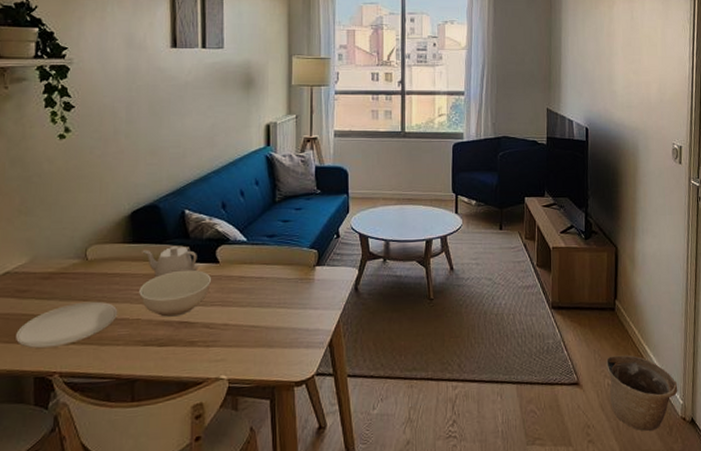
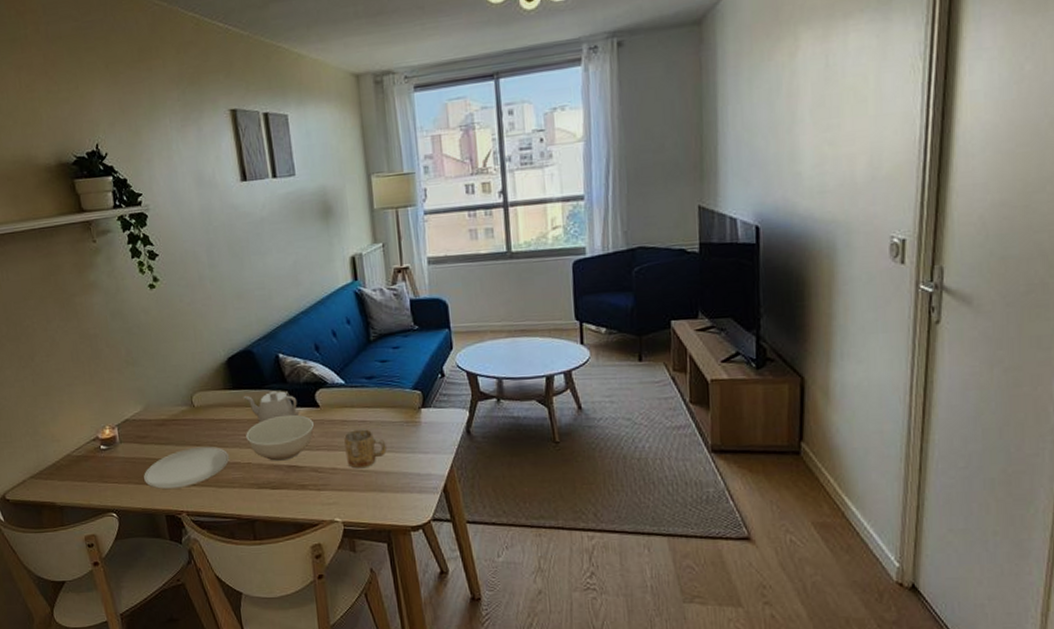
mug: none [239,284,279,325] -> present [344,428,387,469]
basket: present [605,355,678,431] -> none [787,507,892,596]

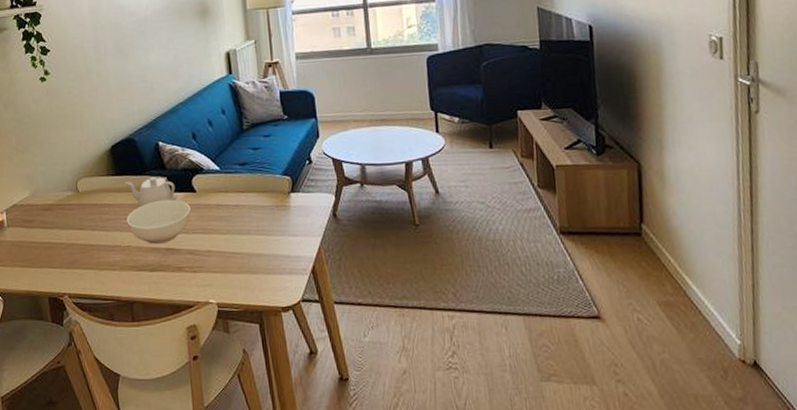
plate: present [144,446,230,490] -> none [29,230,111,273]
mug: present [344,428,387,469] -> none [219,212,258,251]

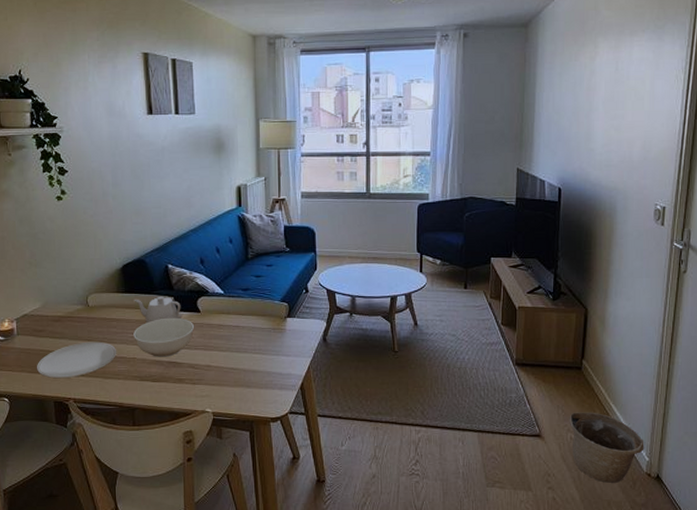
plate: none [29,230,111,273] -> present [37,341,117,379]
basket: none [633,286,733,373] -> present [569,412,644,483]

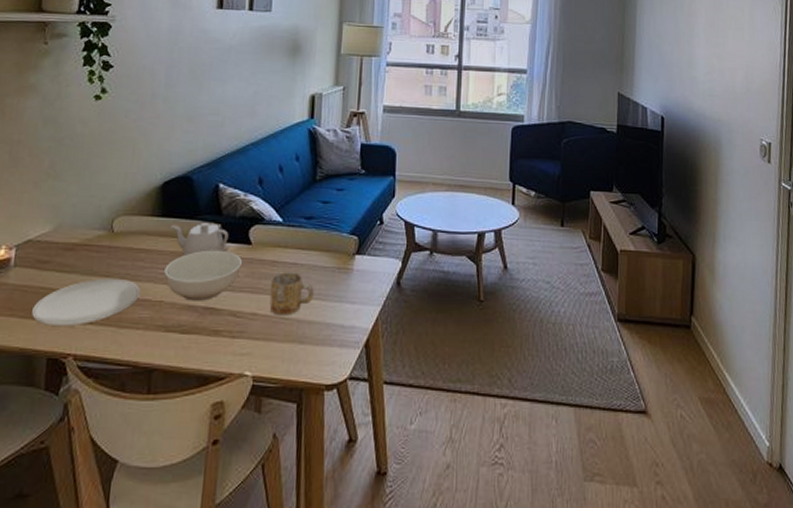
mug: none [219,332,255,367] -> present [269,271,314,316]
basket: present [569,412,644,483] -> none [678,382,764,476]

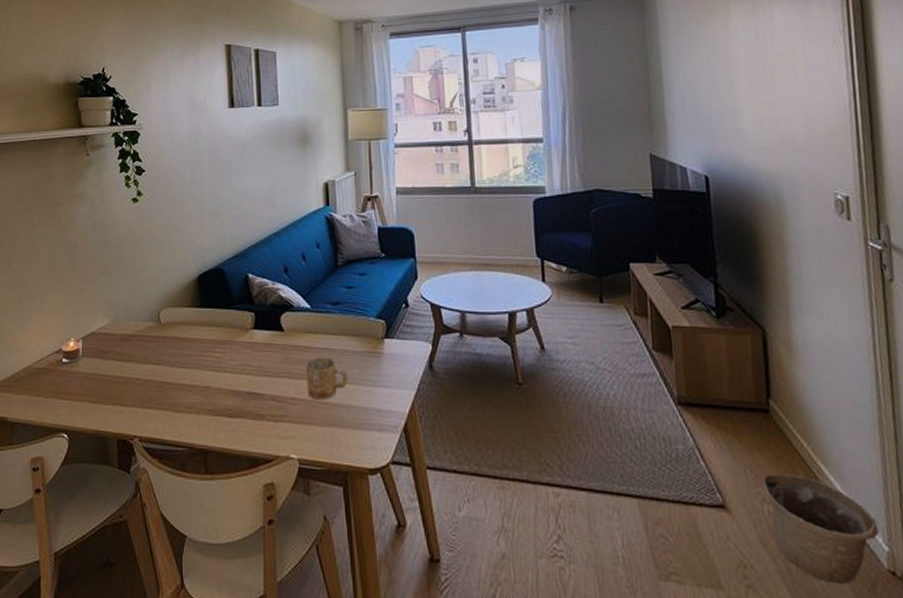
plate: present [32,278,141,327] -> none [101,365,190,411]
bowl: present [164,250,242,301] -> none [208,337,276,386]
teapot: present [171,222,229,257] -> none [210,311,264,345]
basket: none [678,382,764,476] -> present [762,474,879,584]

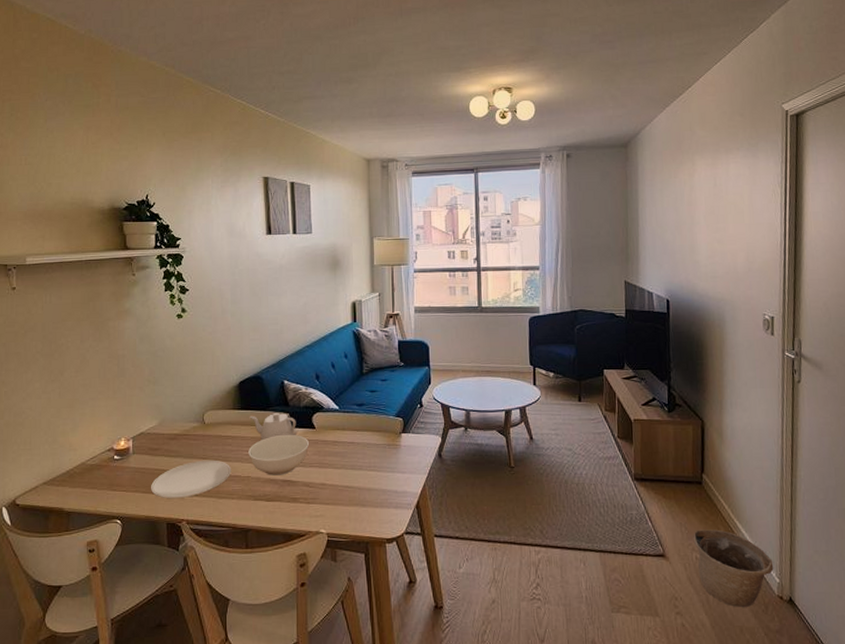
plate: none [101,365,190,411] -> present [151,460,232,499]
bowl: none [208,337,276,386] -> present [248,434,309,475]
teapot: none [210,311,264,345] -> present [249,412,298,441]
mug: present [306,356,348,400] -> none [334,448,370,485]

